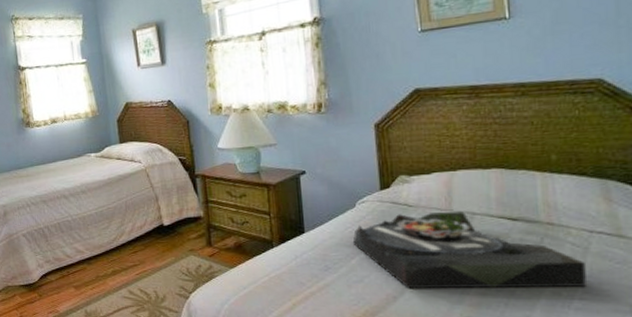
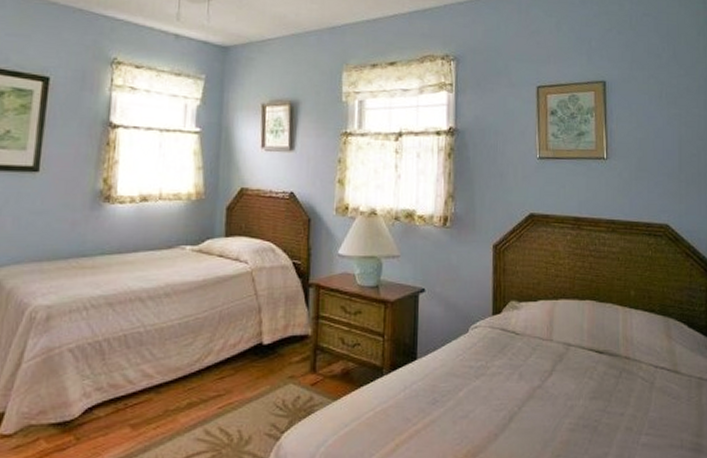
serving tray: present [353,212,586,289] -> none [463,342,651,426]

